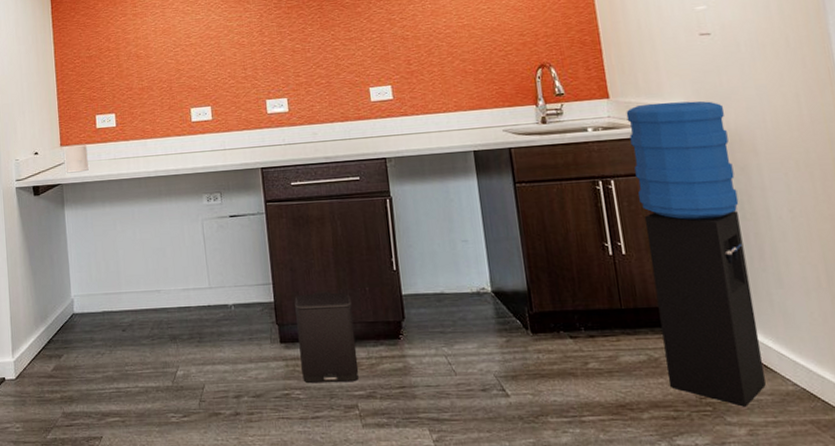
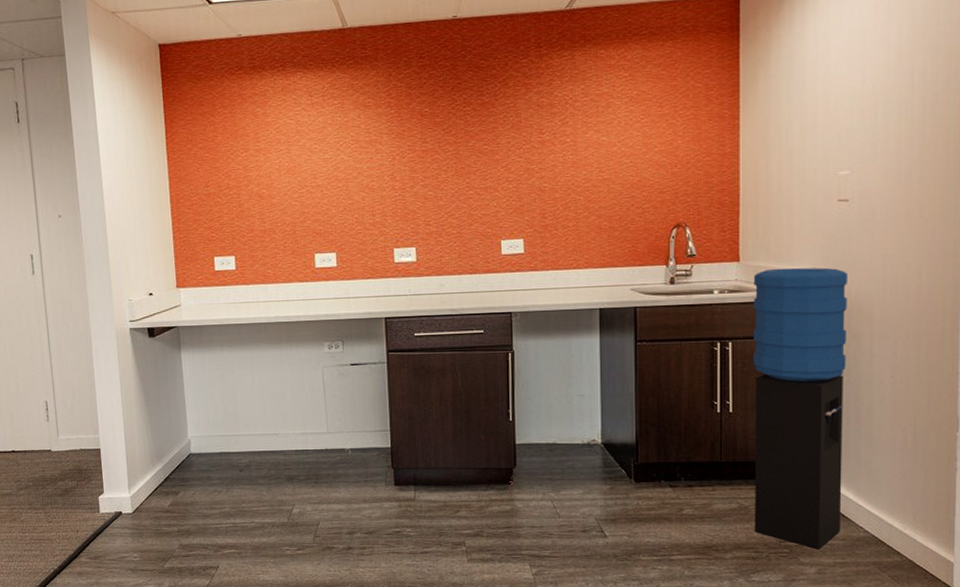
paper towel roll: present [64,144,89,173] -> none [180,286,206,316]
pedal bin: present [294,291,359,383] -> none [411,439,469,522]

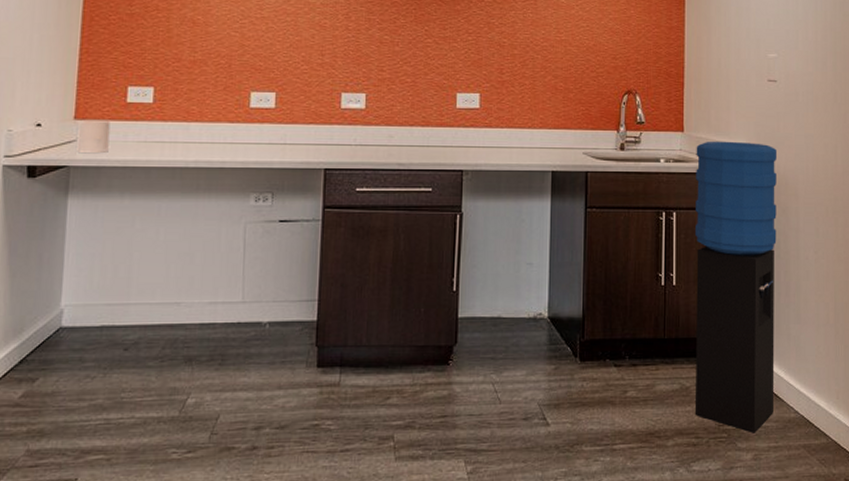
paper towel roll: none [180,286,206,316] -> present [77,119,110,154]

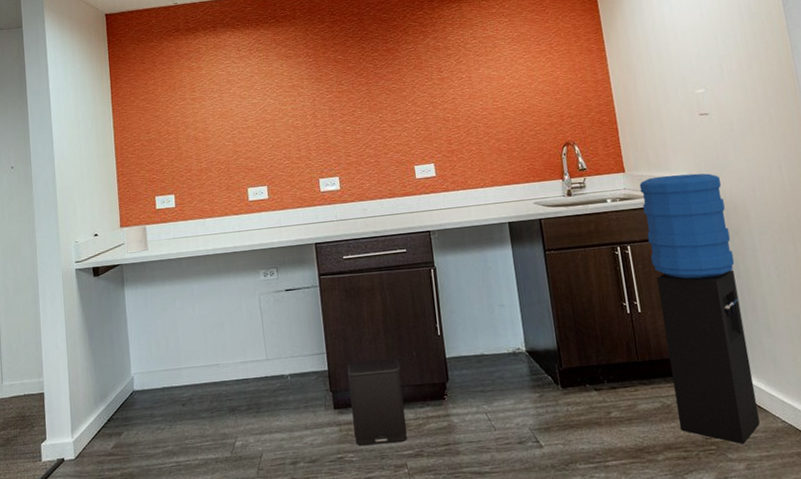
pedal bin: none [337,311,403,412] -> present [347,358,408,446]

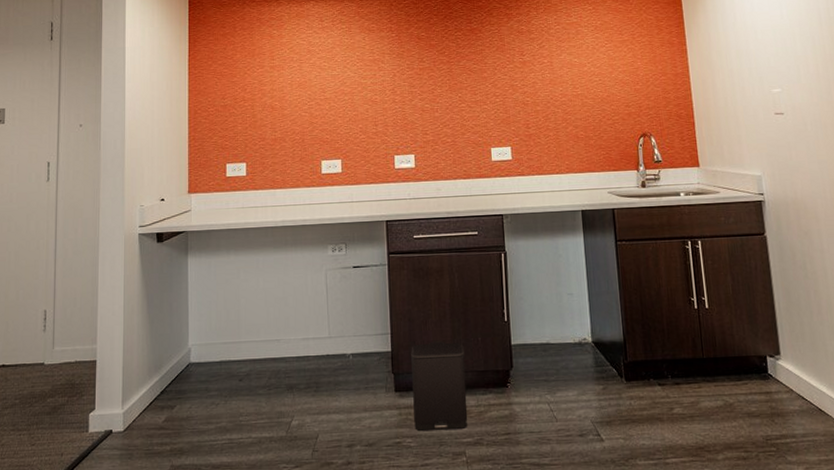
paper towel roll: present [124,225,149,254] -> none [192,192,216,221]
water cooler: present [639,173,760,444] -> none [713,172,820,447]

